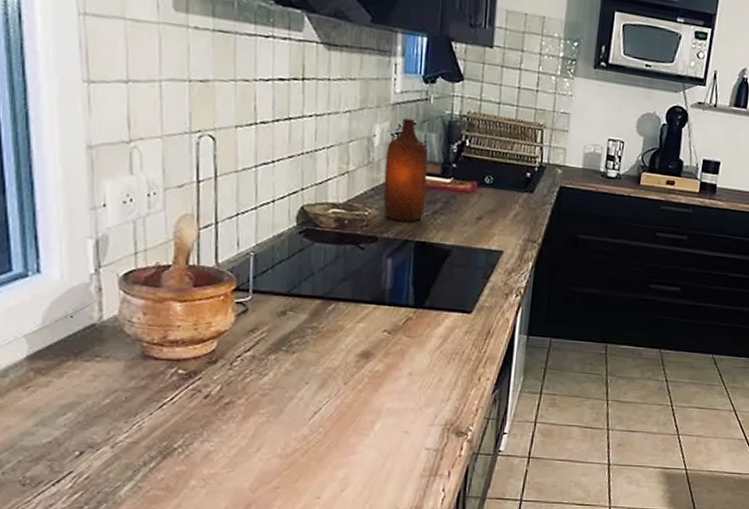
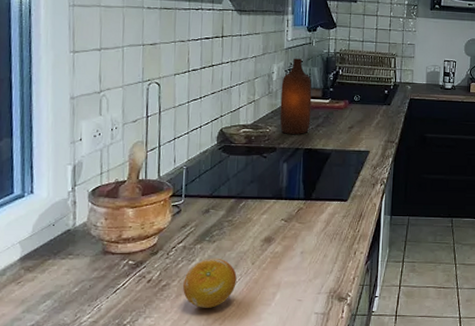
fruit: none [252,372,324,435] -> present [183,258,237,308]

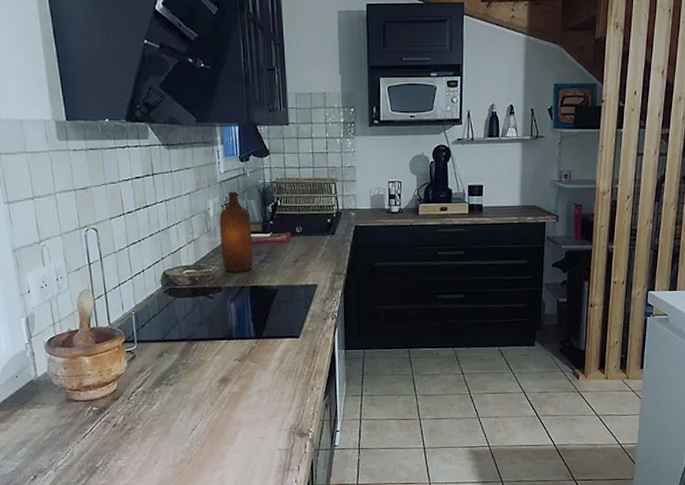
fruit: present [183,258,237,308] -> none [147,400,198,449]

